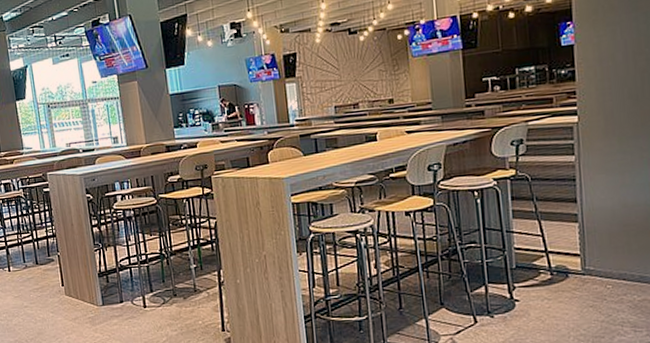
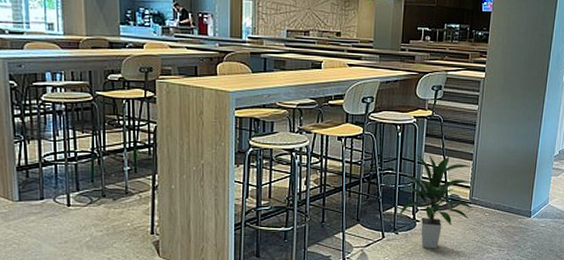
indoor plant: none [490,221,589,333] -> present [398,154,473,249]

